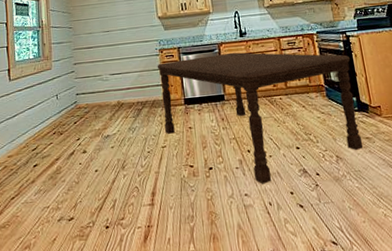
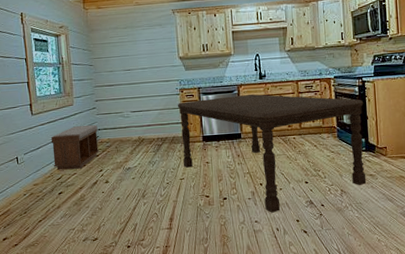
bench: none [27,89,77,140] -> present [50,125,100,170]

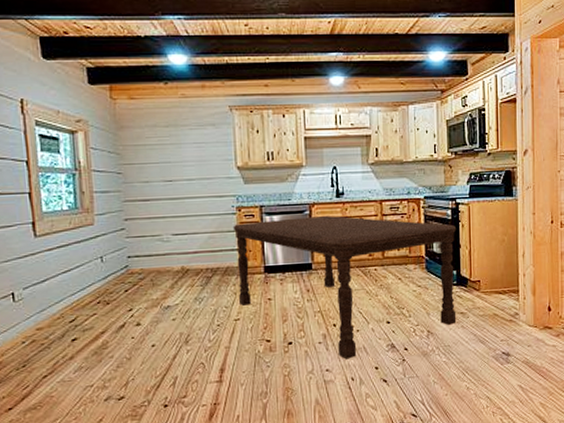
bench: present [50,125,100,170] -> none [61,251,129,310]

